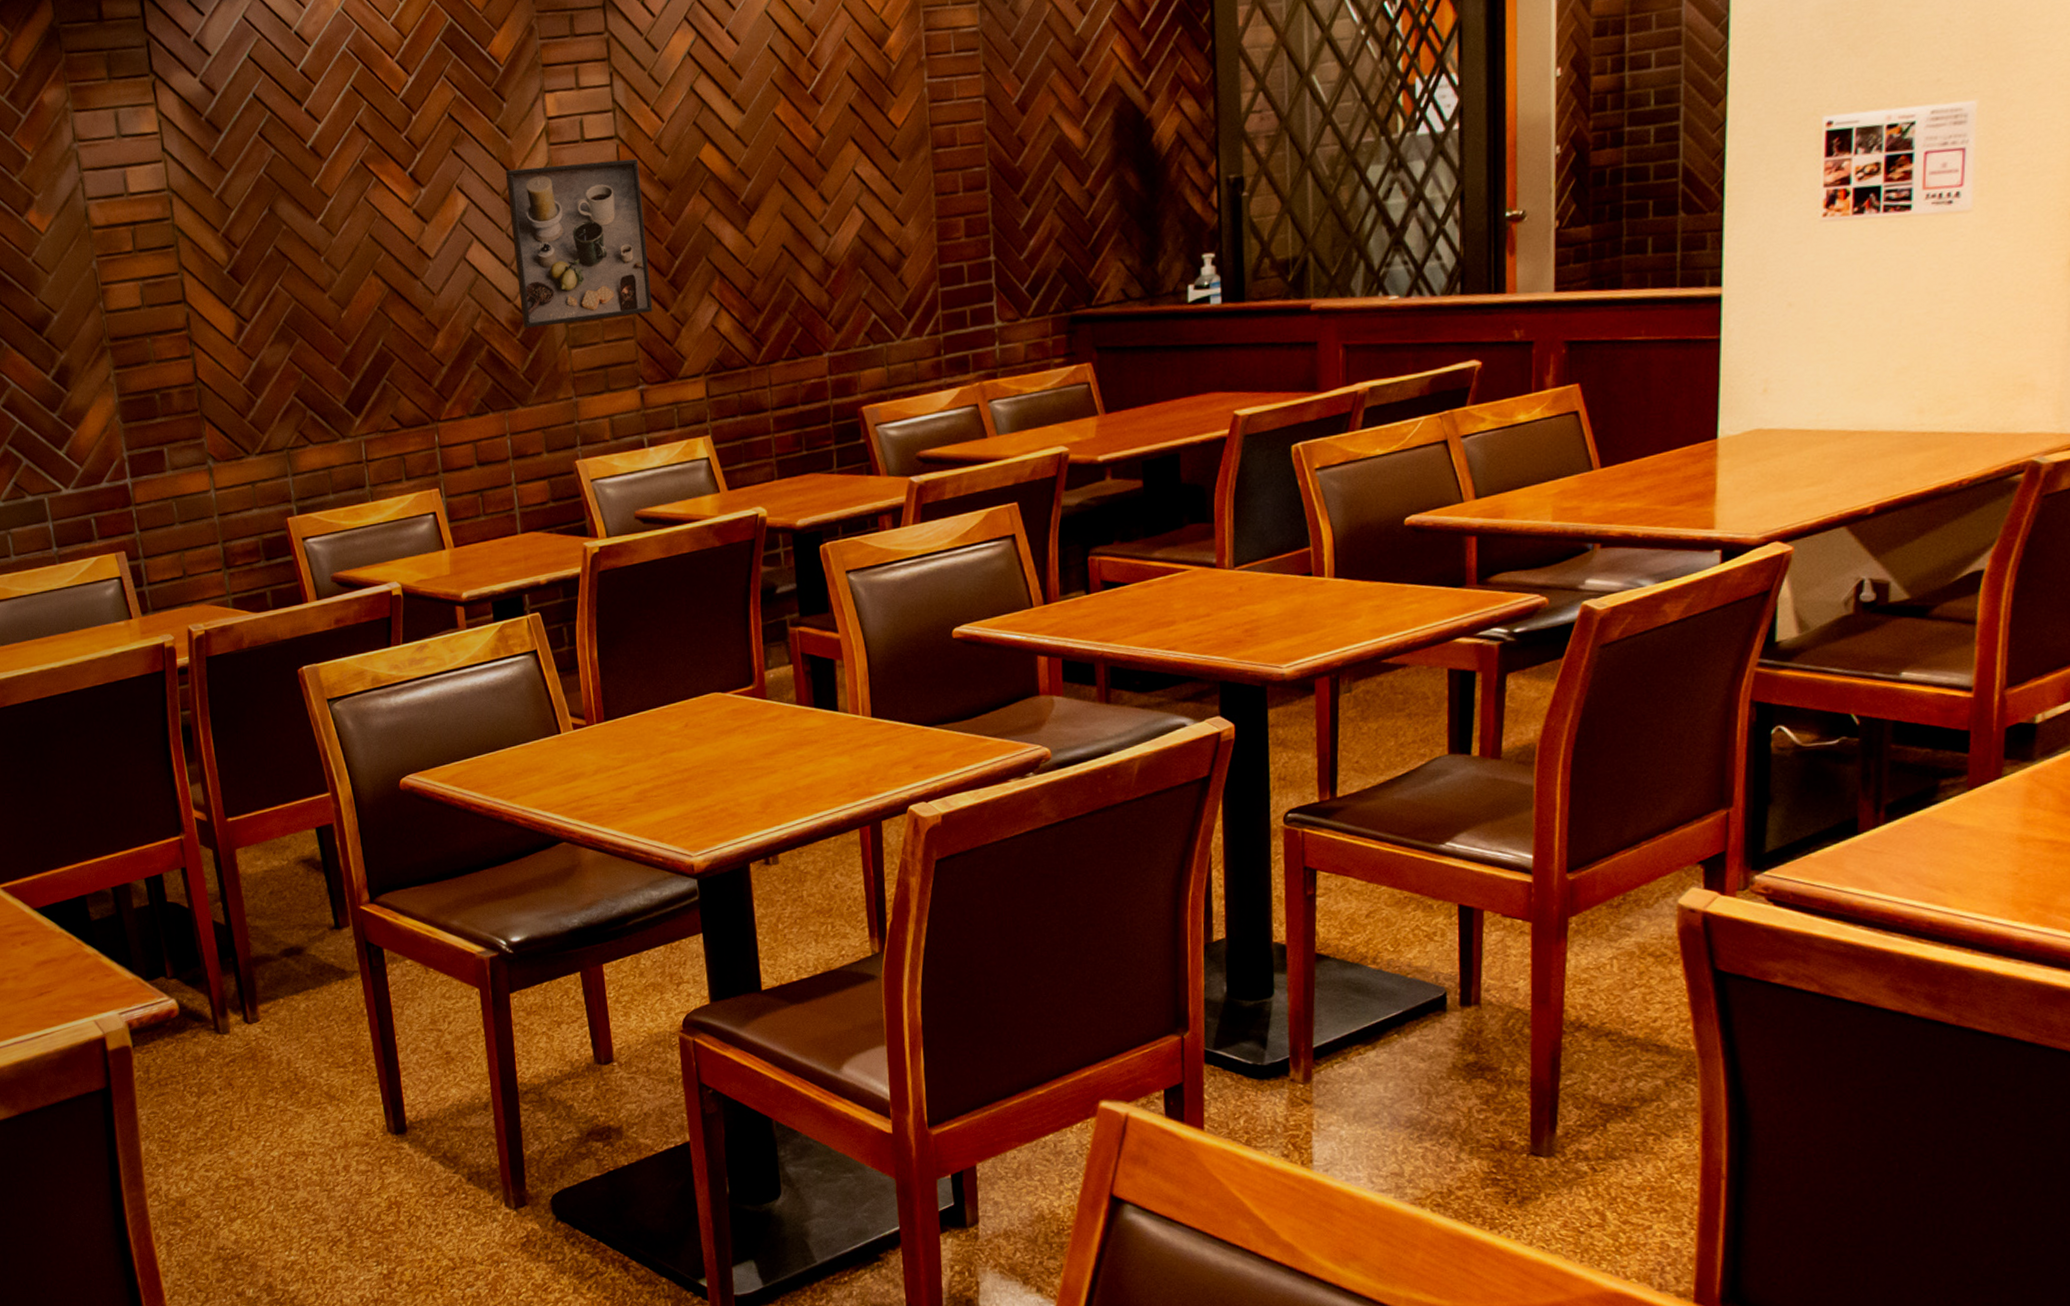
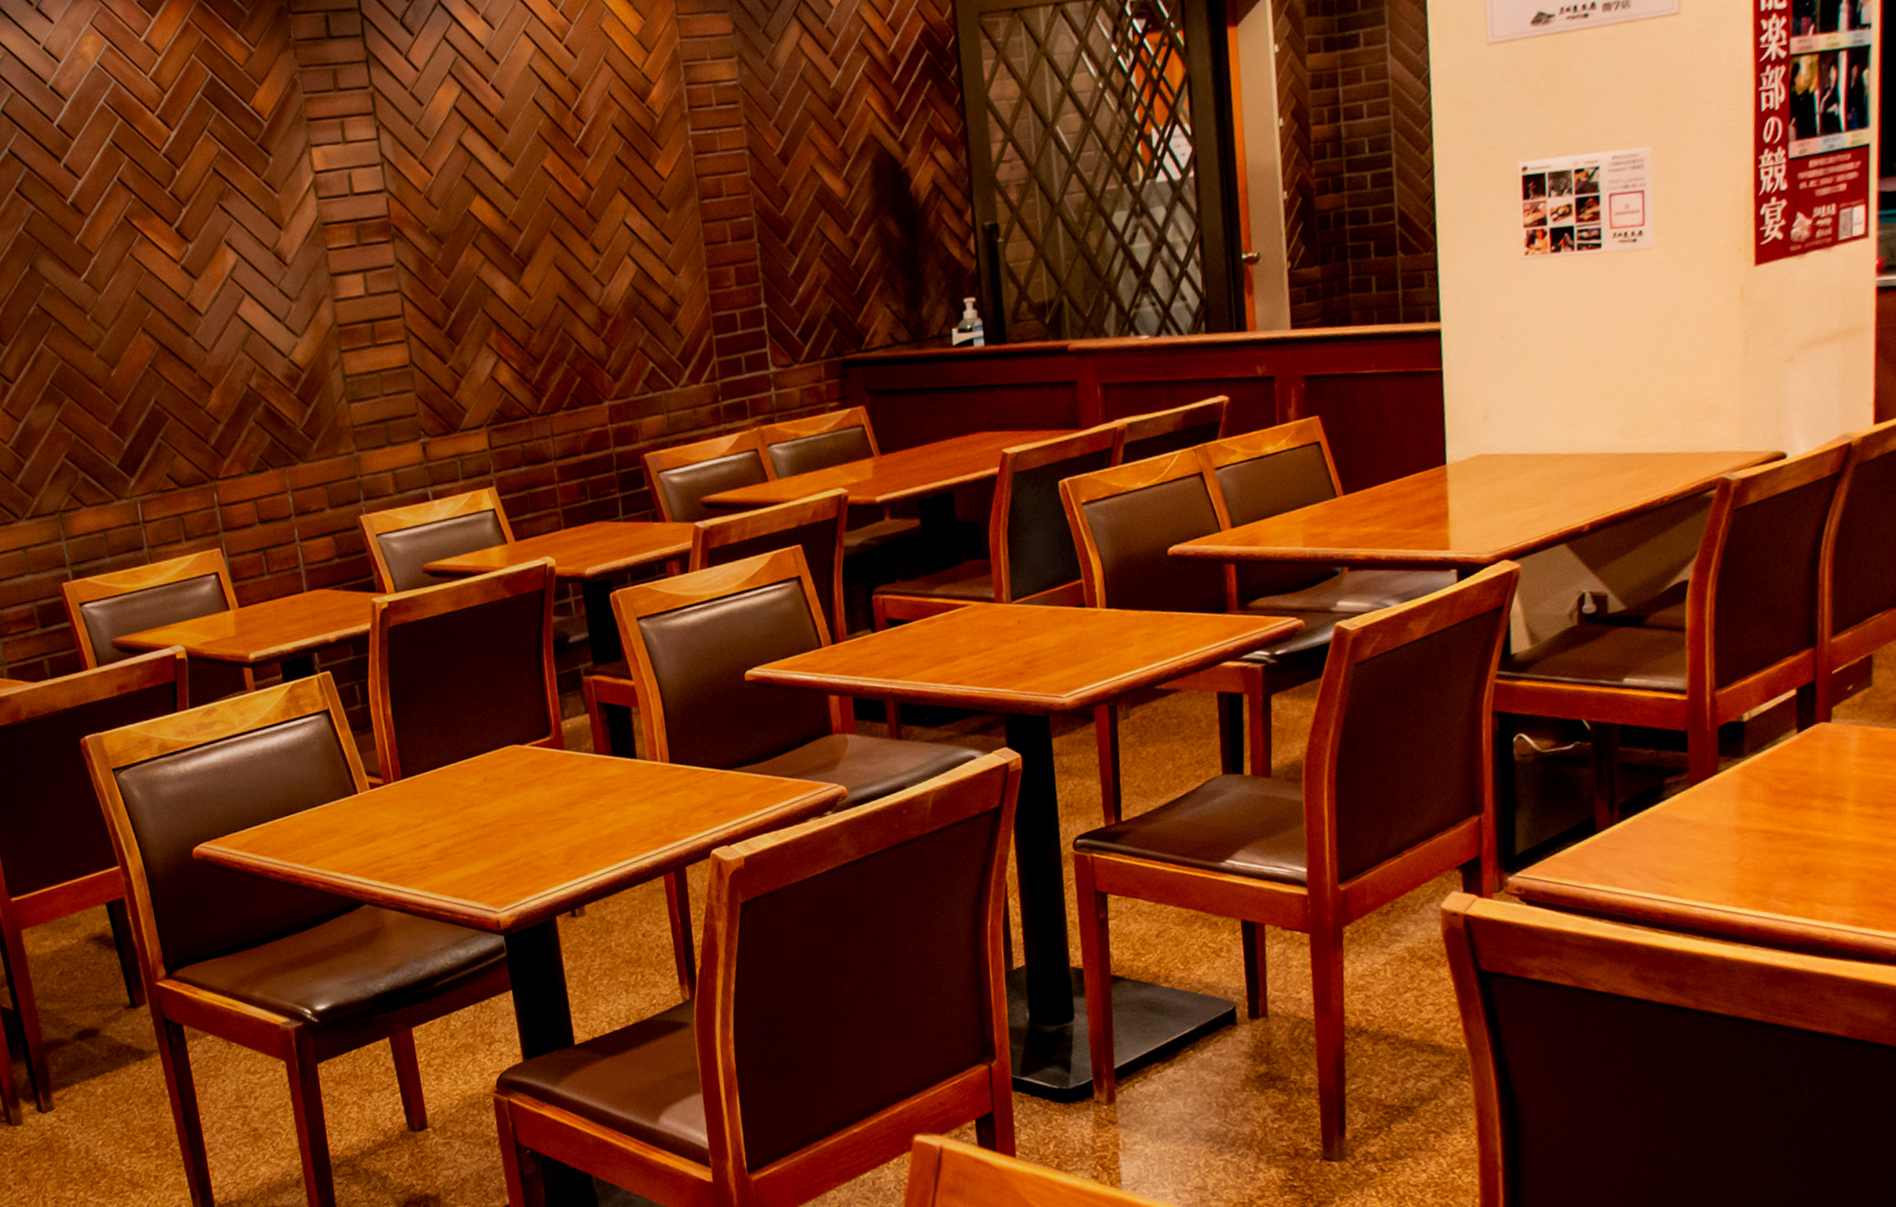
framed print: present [505,159,653,328] -> none [274,212,431,384]

